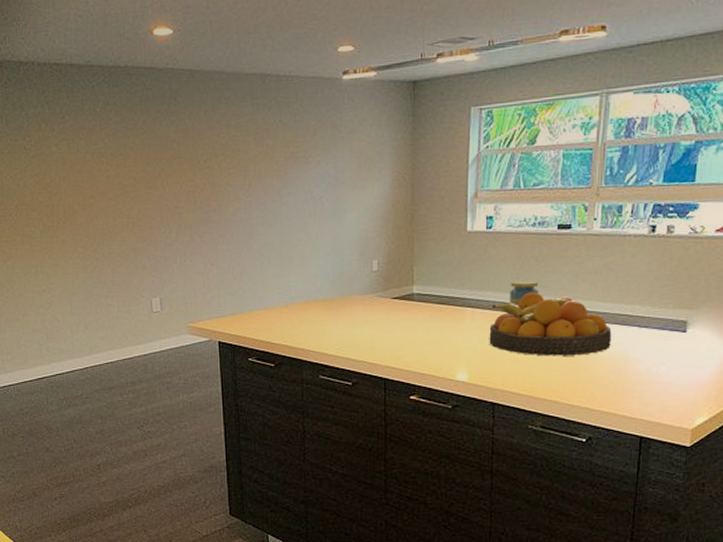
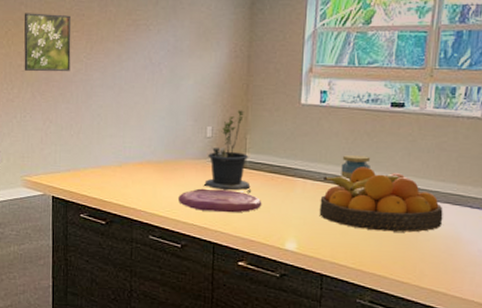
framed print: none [177,150,229,213] -> present [24,13,72,71]
plate: none [347,324,432,347] -> present [178,188,262,213]
potted plant: none [373,241,421,325] -> present [204,110,252,193]

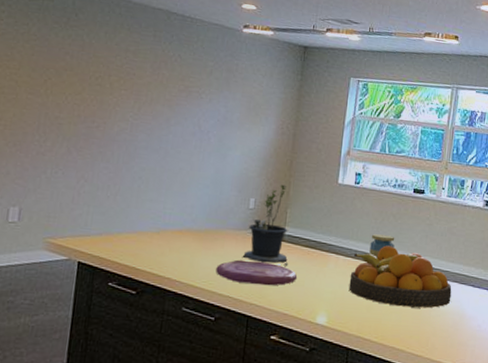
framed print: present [24,13,72,71] -> none [61,63,120,129]

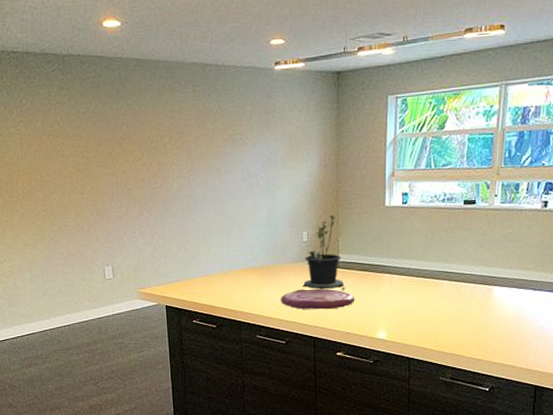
fruit bowl: present [349,245,452,308] -> none [405,260,511,316]
jar: present [369,234,395,259] -> none [423,250,448,274]

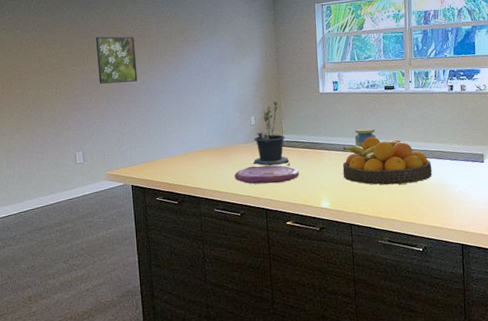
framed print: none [126,132,174,189] -> present [95,36,138,84]
fruit bowl: none [405,260,511,316] -> present [342,136,432,185]
jar: none [423,250,448,274] -> present [355,128,376,149]

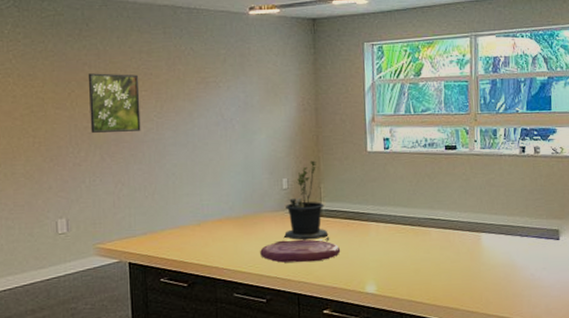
fruit bowl: present [342,136,432,185] -> none [393,206,499,266]
jar: present [355,128,376,149] -> none [408,196,434,221]

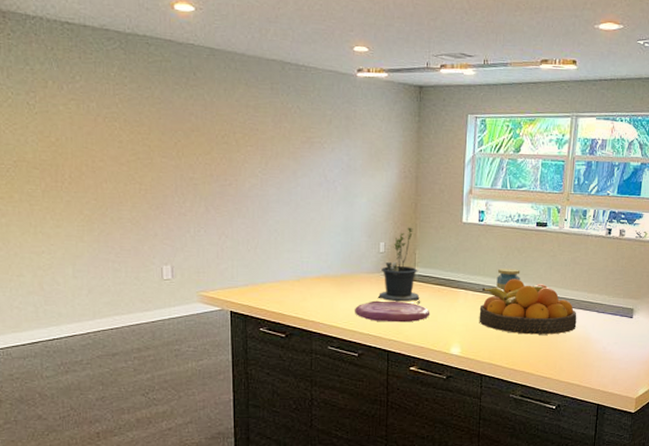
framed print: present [88,73,141,133] -> none [194,124,245,186]
fruit bowl: none [393,206,499,266] -> present [479,279,577,335]
jar: none [408,196,434,221] -> present [496,269,521,292]

